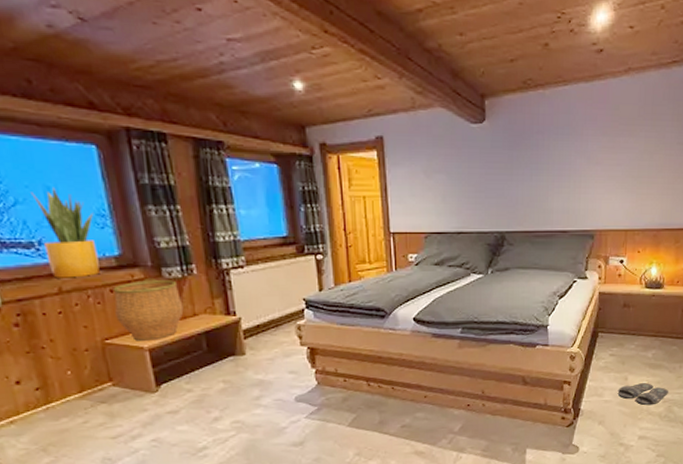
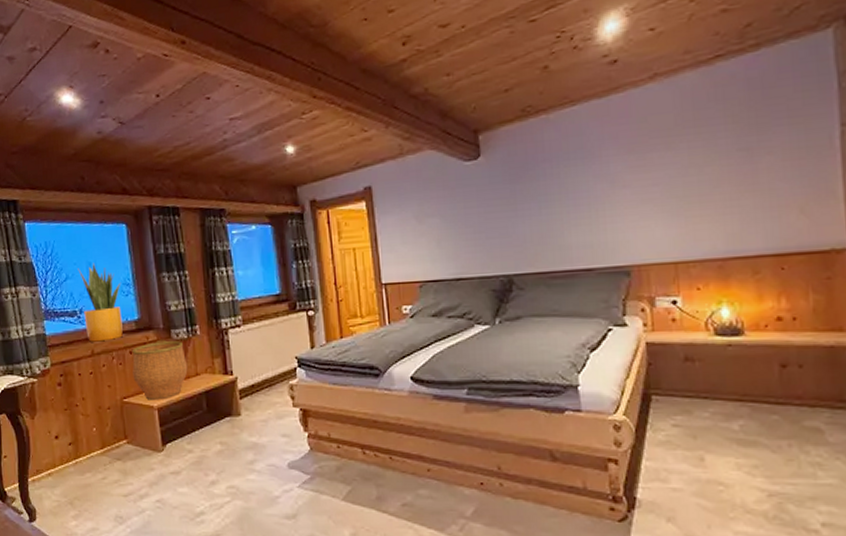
slippers: present [618,383,668,406] -> none [692,466,775,500]

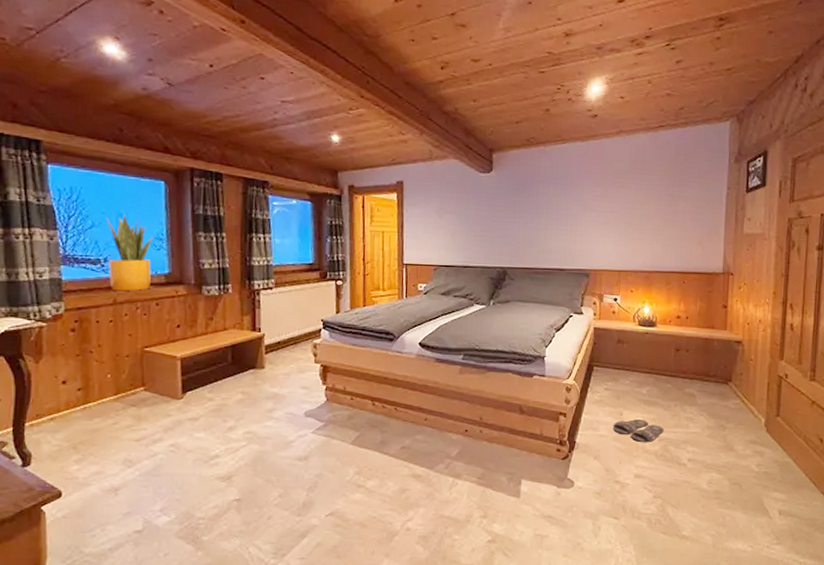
basket: present [132,339,188,400] -> none [157,294,216,351]
slippers: none [692,466,775,500] -> present [614,419,664,443]

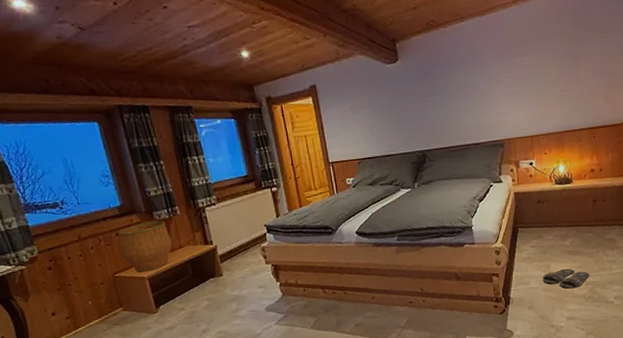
planter: present [106,214,154,292] -> none [54,158,107,229]
basket: none [157,294,216,351] -> present [117,220,172,273]

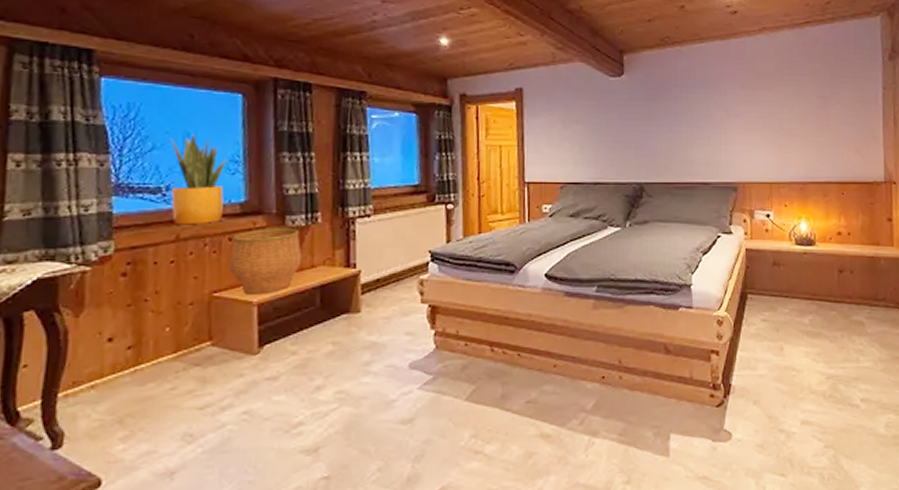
planter: none [54,158,107,229] -> present [170,133,228,225]
slippers: present [543,268,589,289] -> none [774,354,831,382]

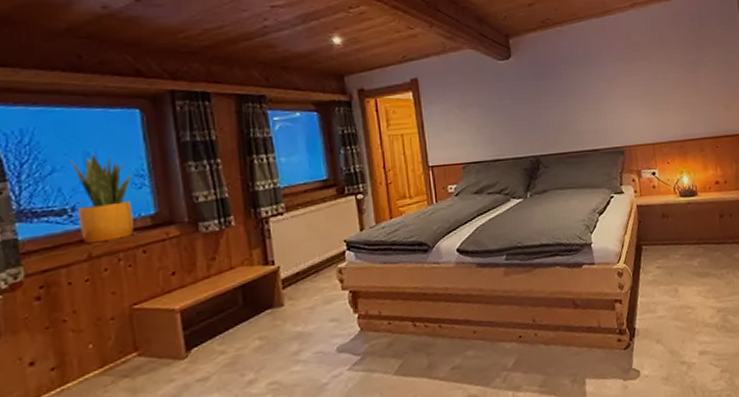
basket: present [229,225,302,295] -> none [146,233,220,303]

